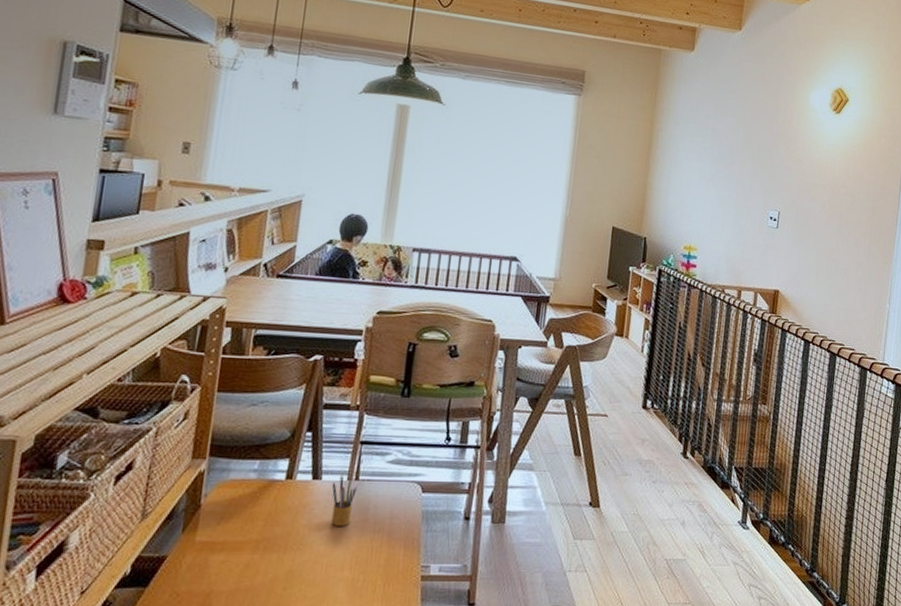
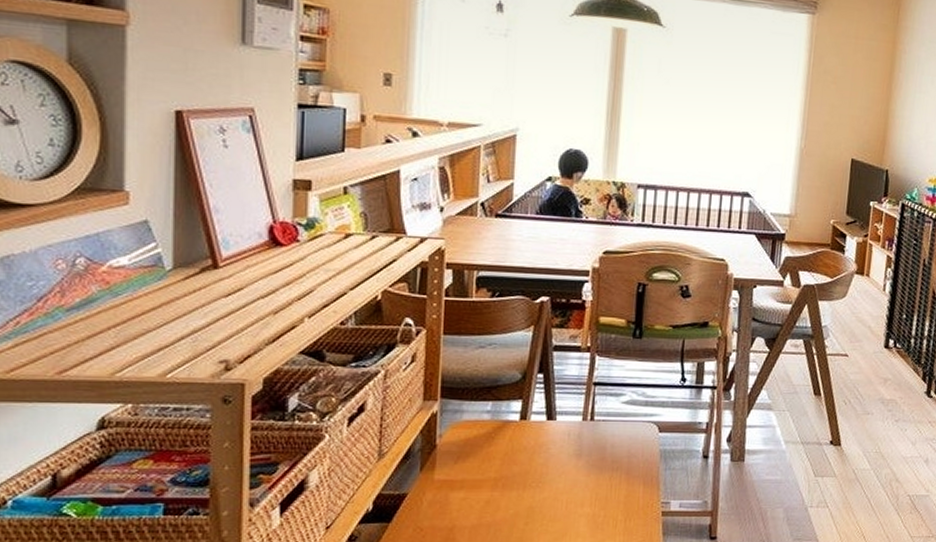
pencil box: present [331,475,357,526] -> none [567,415,593,465]

